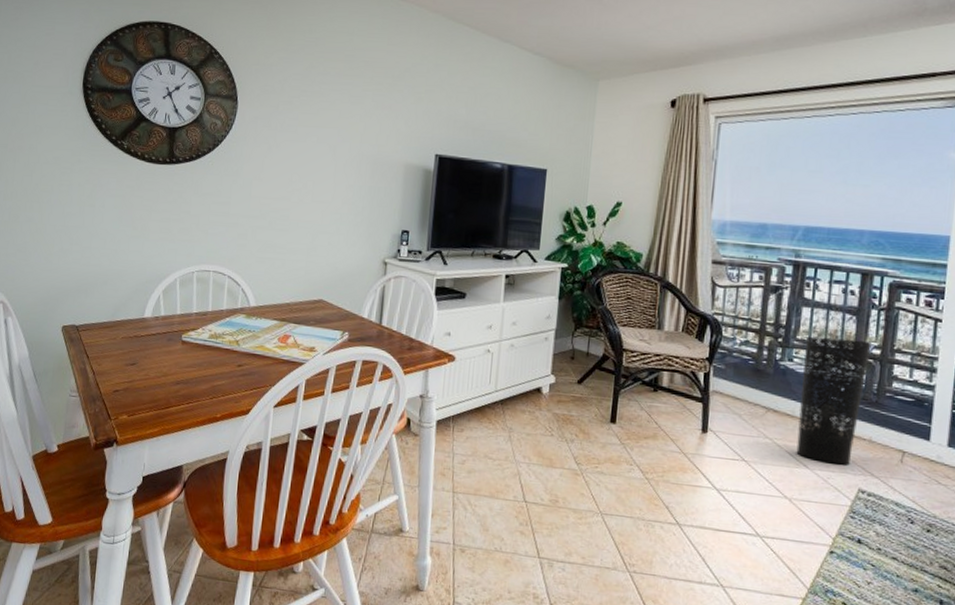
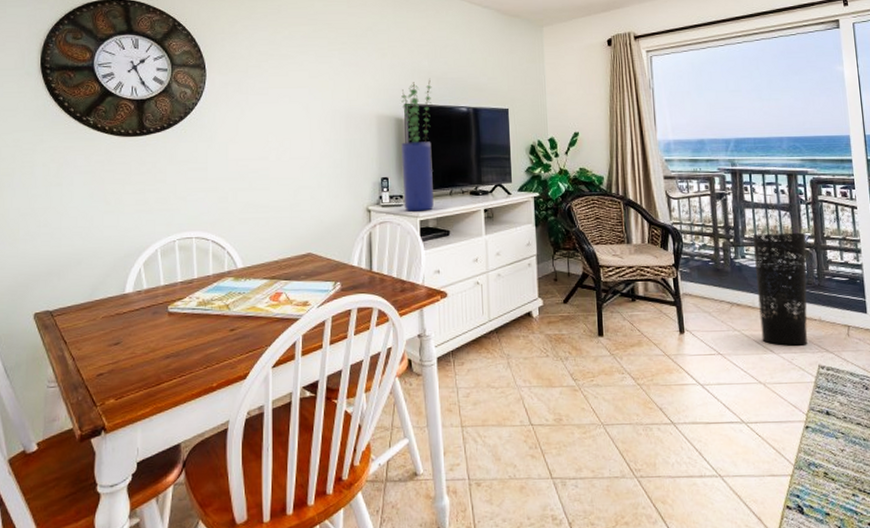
vase: none [422,128,467,270] -> present [401,78,434,212]

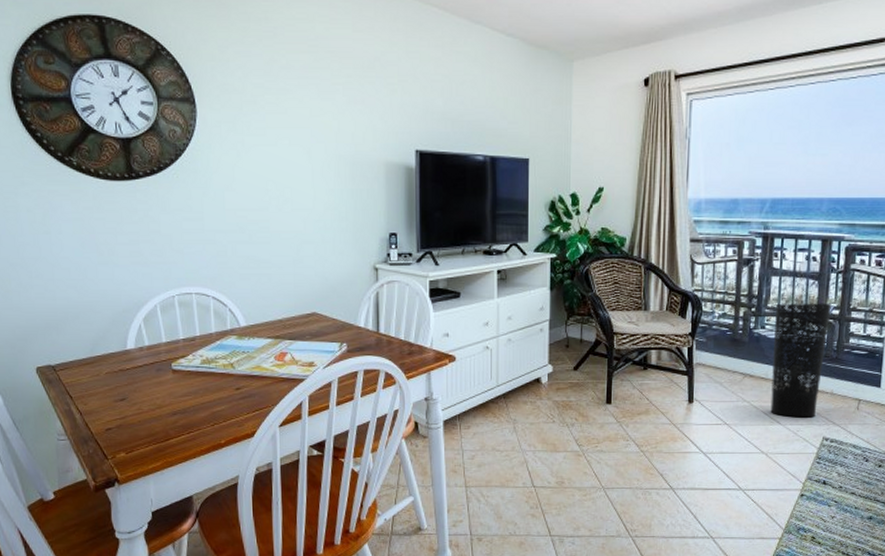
vase: present [401,78,434,212] -> none [411,120,446,271]

